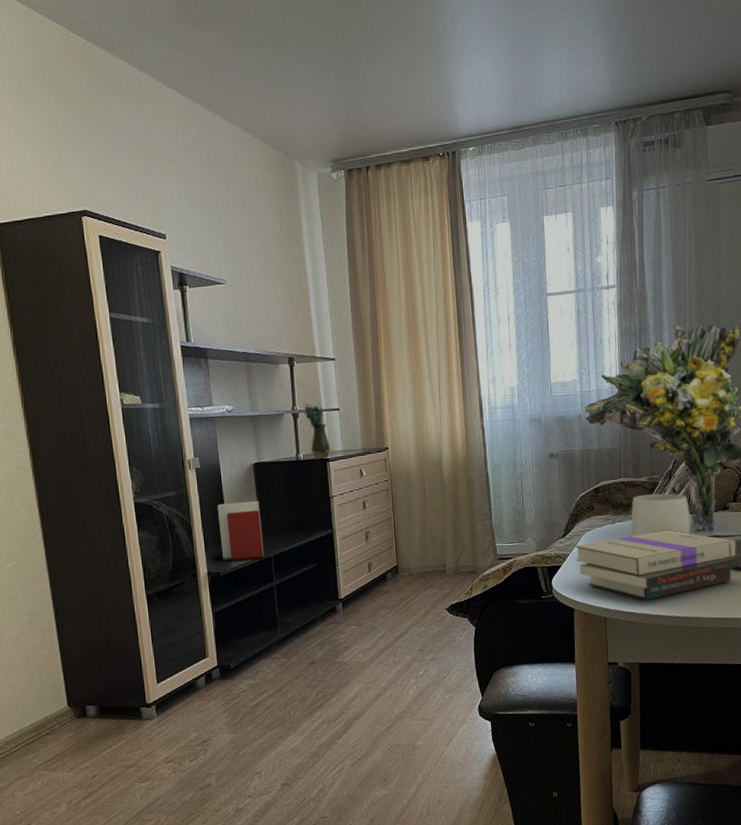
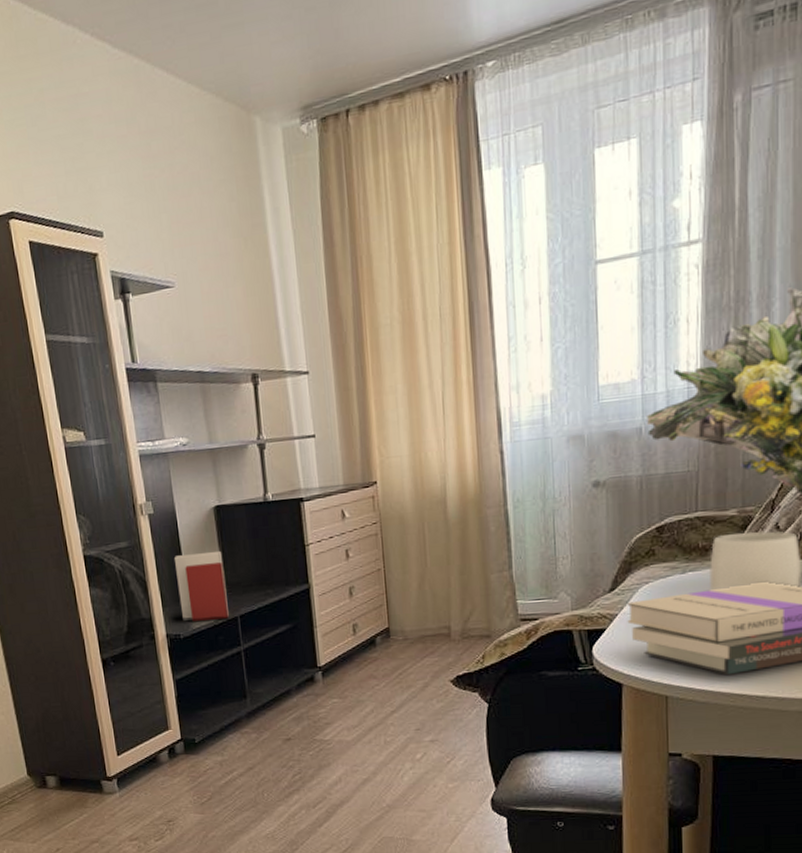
vase: present [304,404,331,459] -> none [272,431,306,499]

